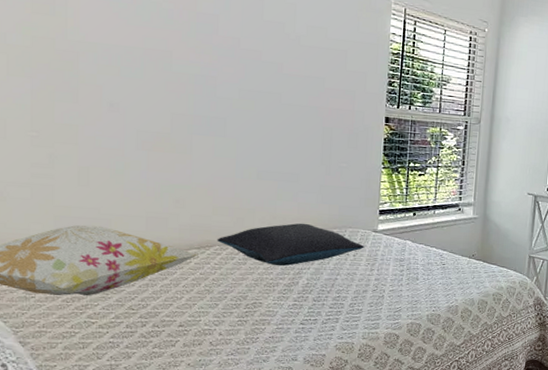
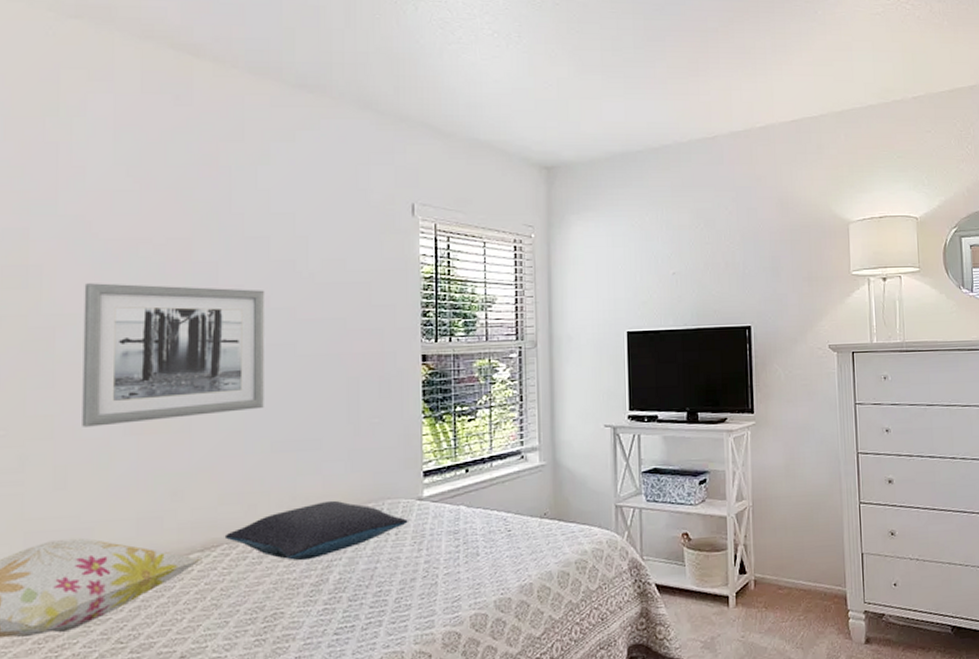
wall art: none [102,18,258,143] -> present [82,283,265,427]

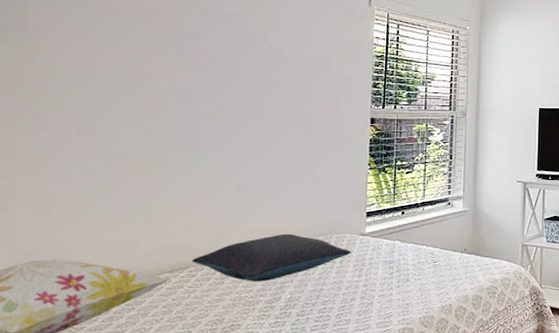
wall art: present [82,283,265,427] -> none [68,43,240,165]

